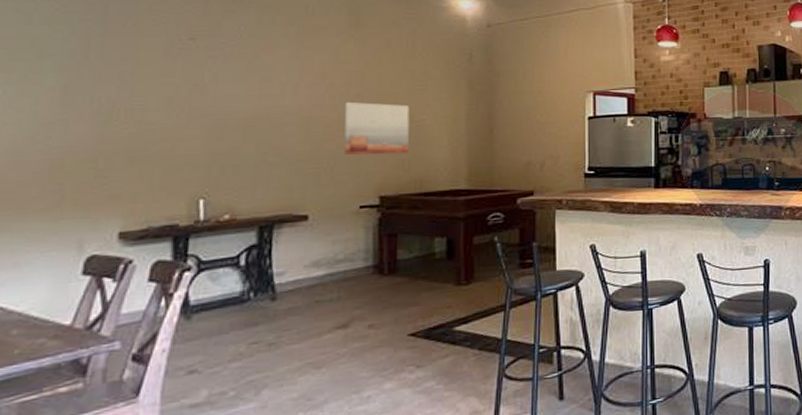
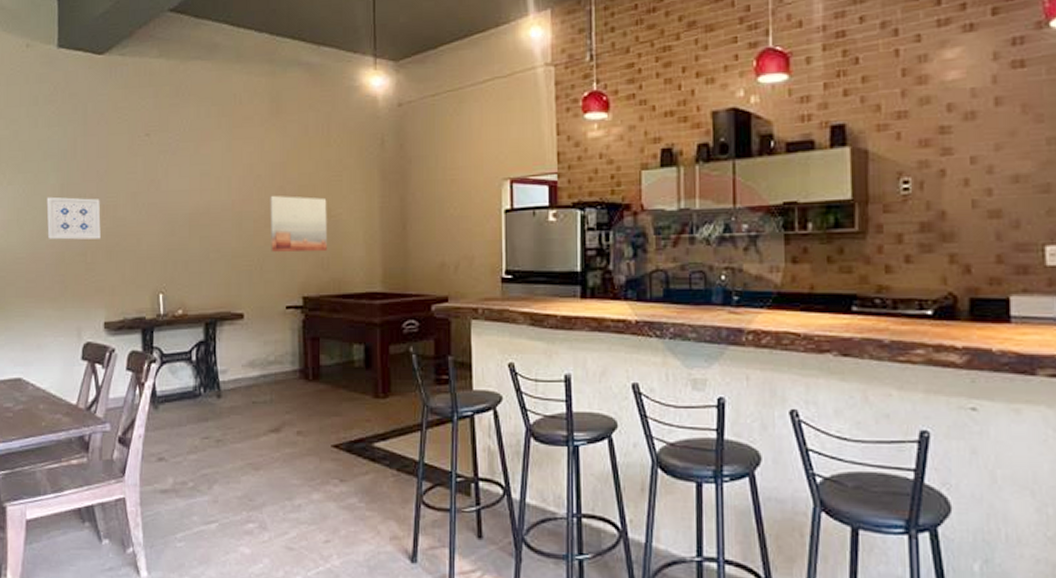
wall art: none [38,99,121,146] -> present [46,196,101,240]

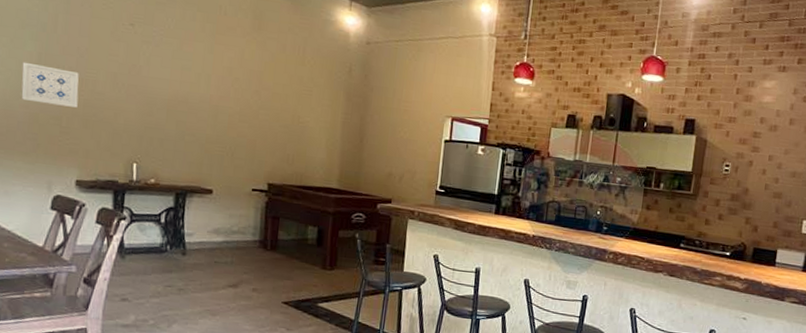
wall art: present [270,196,327,253] -> none [242,97,297,150]

